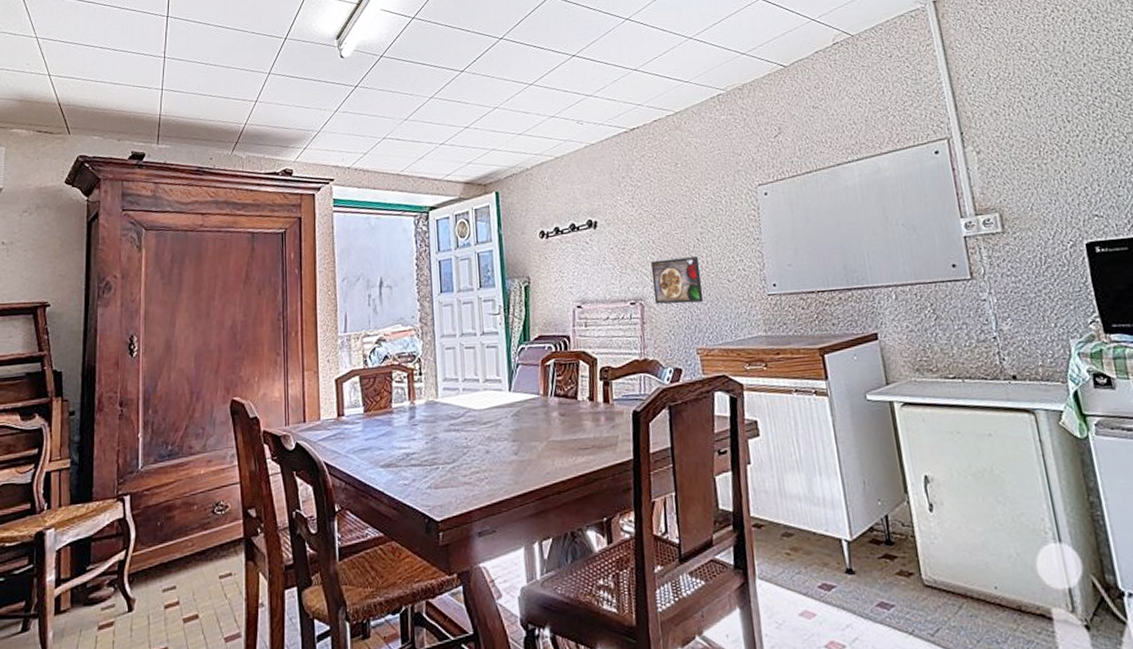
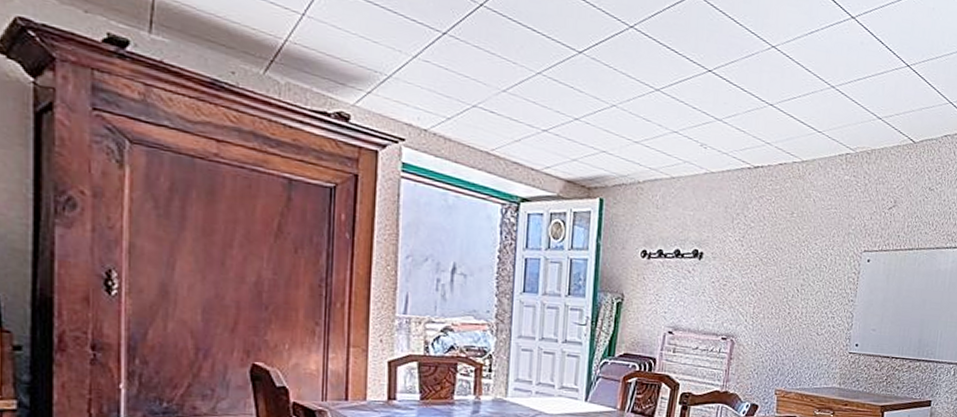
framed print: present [650,256,704,305] -> none [745,302,795,350]

